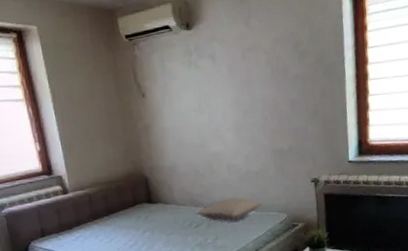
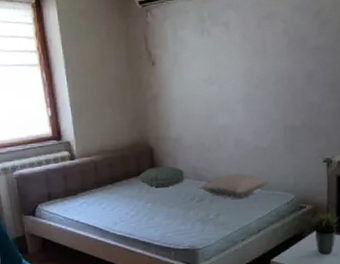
pillow: none [136,194,181,216] -> present [140,166,184,187]

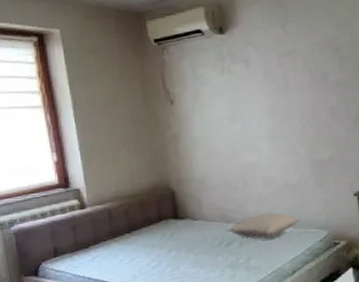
pillow: present [140,166,184,187] -> none [161,209,211,233]

